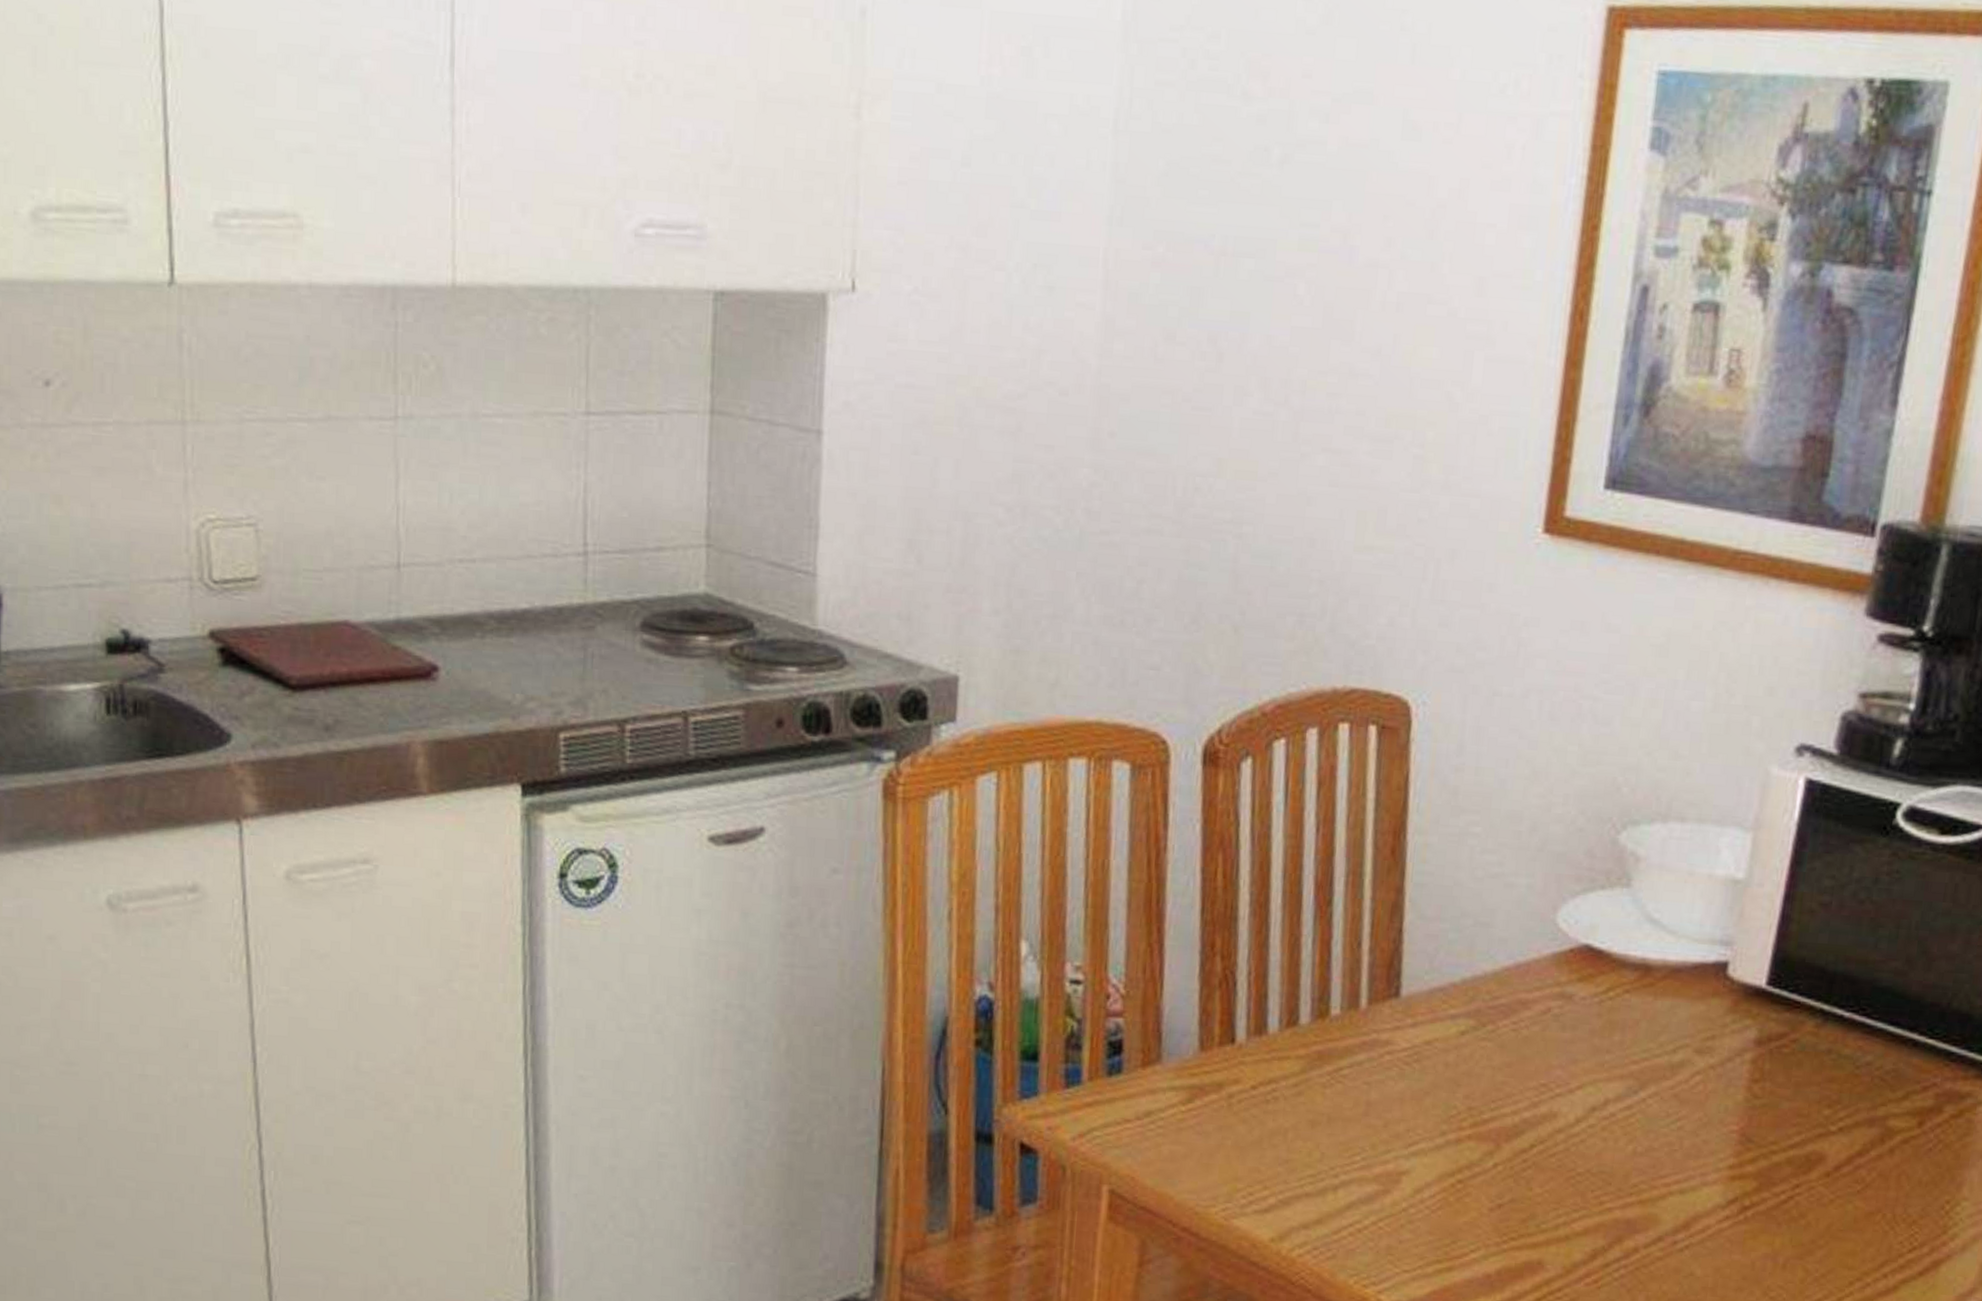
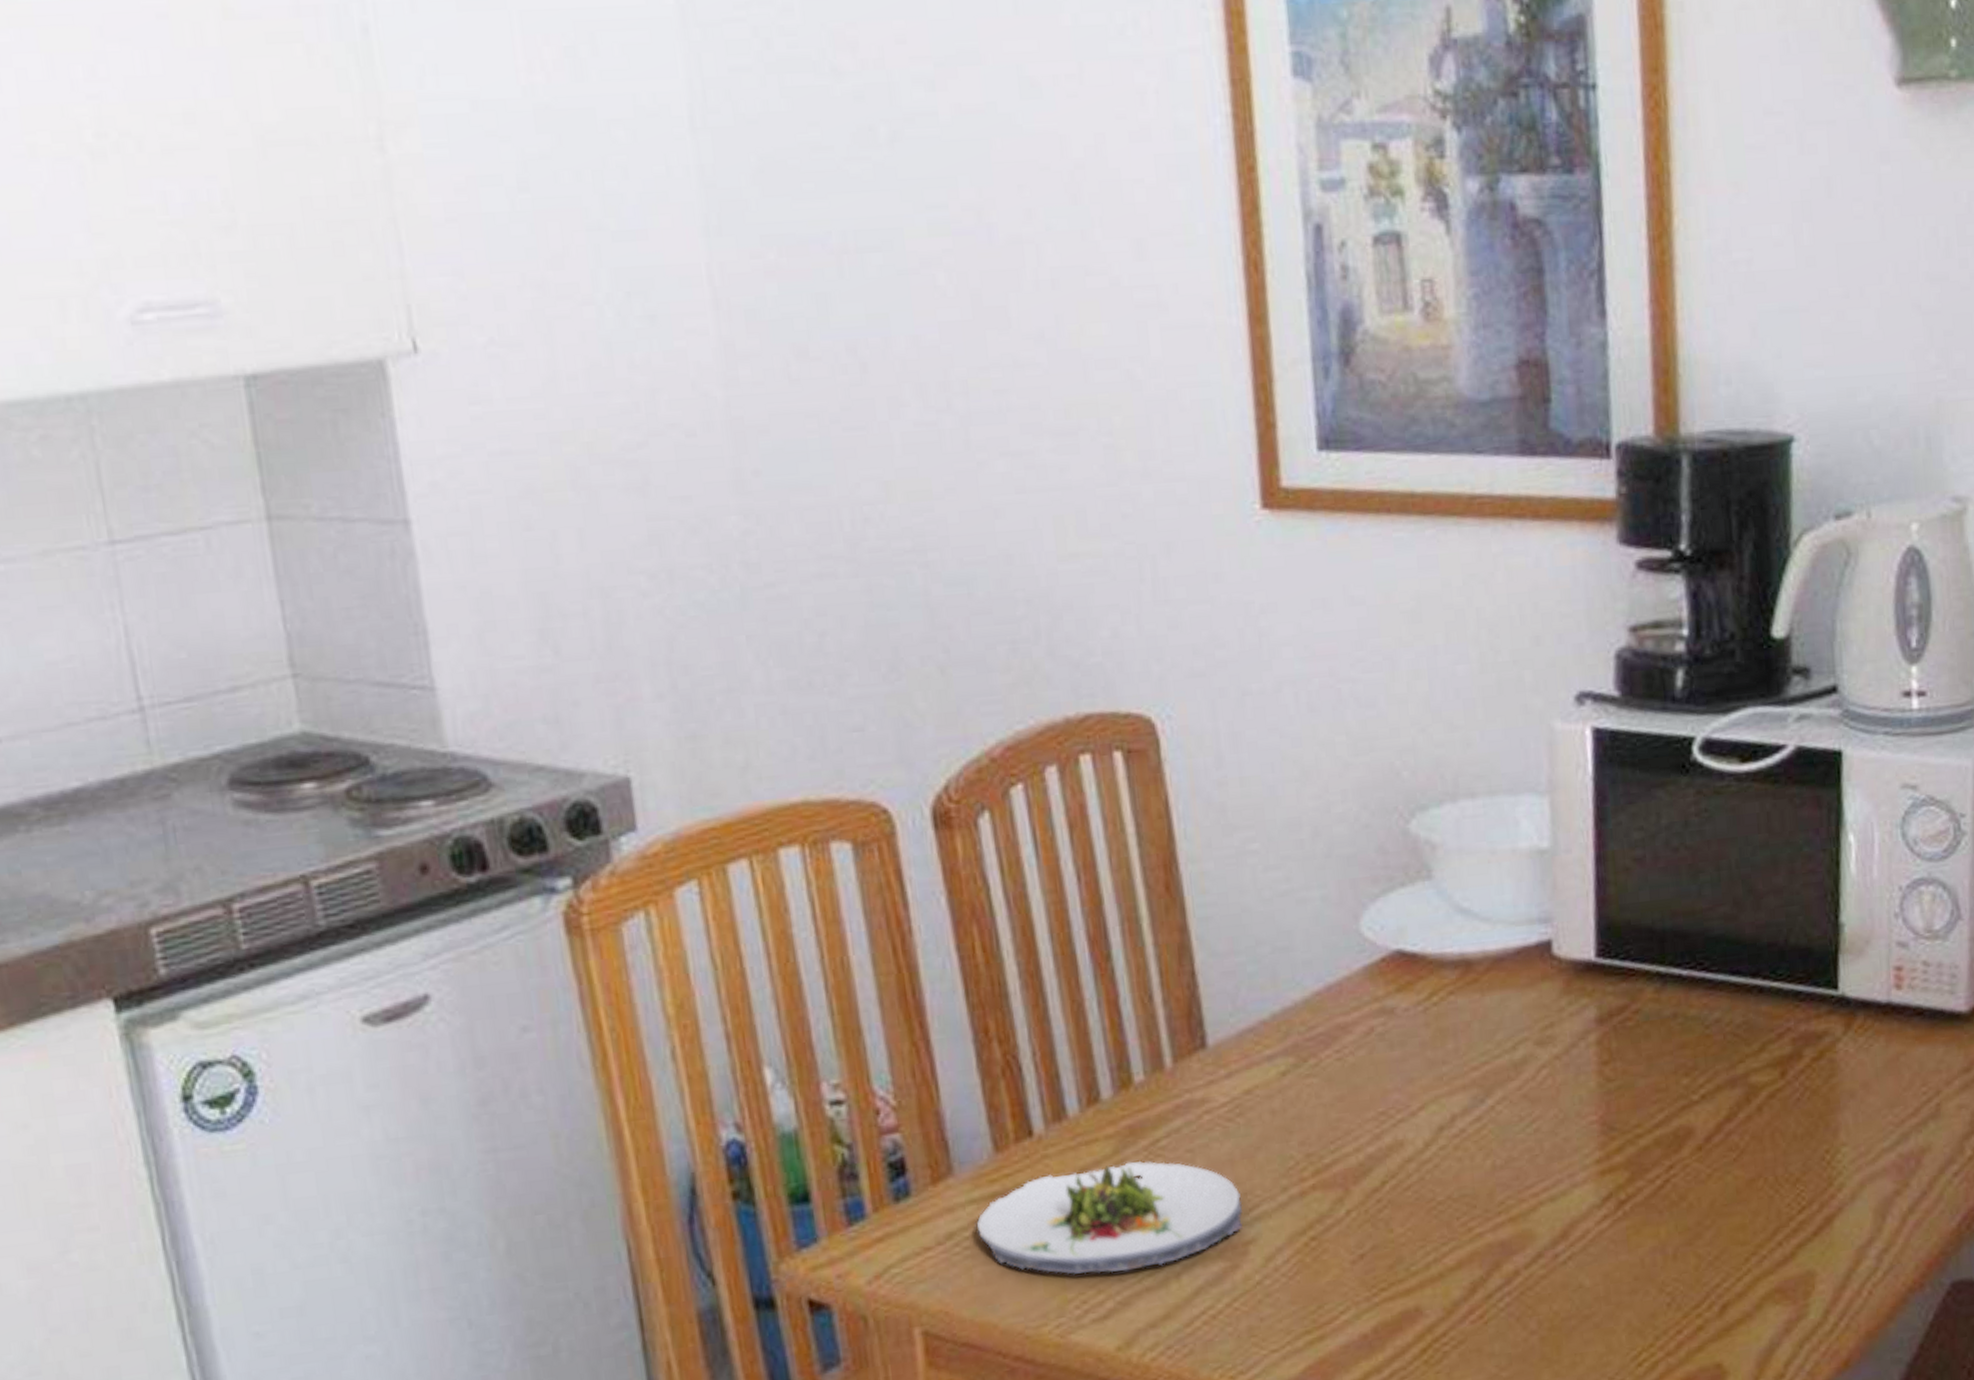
salad plate: none [1172,1079,1404,1176] -> present [977,1161,1243,1274]

